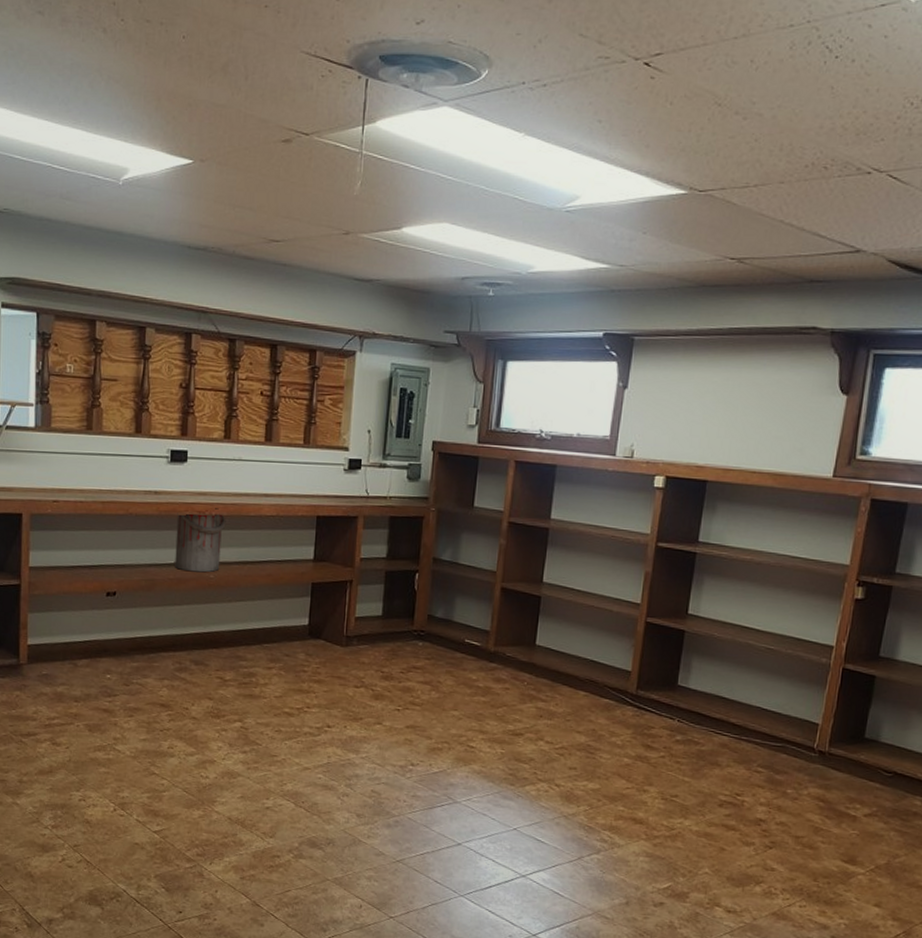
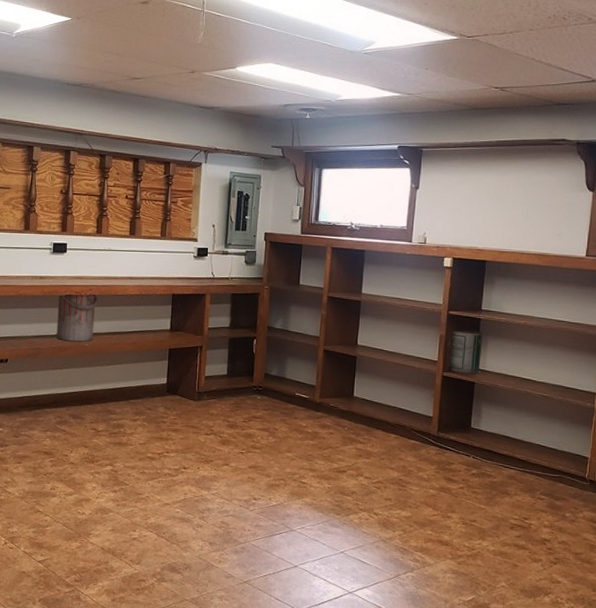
paint can: none [652,564,699,621] -> present [447,328,483,374]

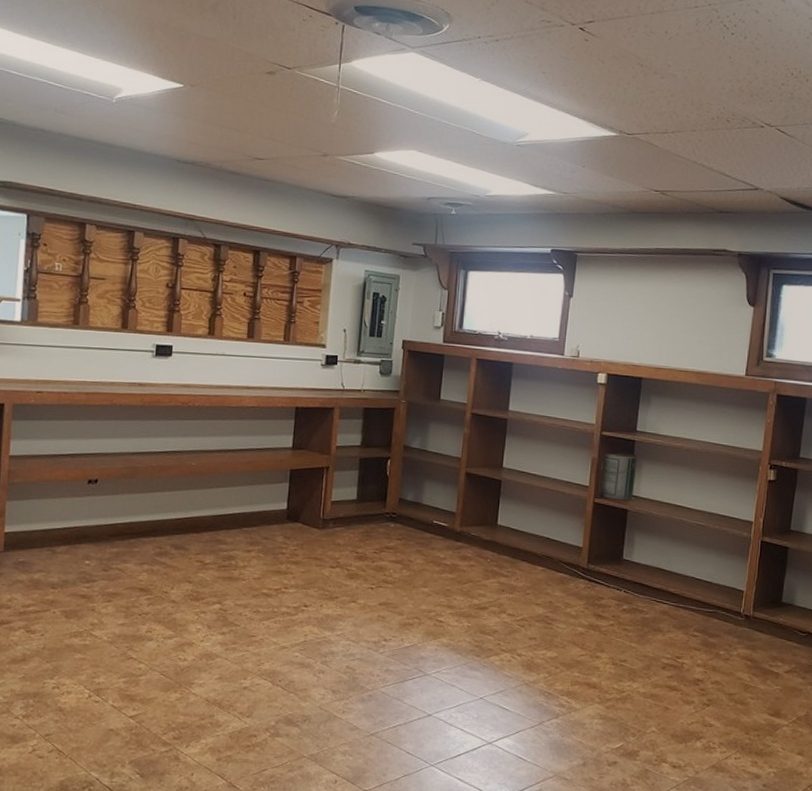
paint can: present [56,289,98,342] -> none [157,399,209,460]

